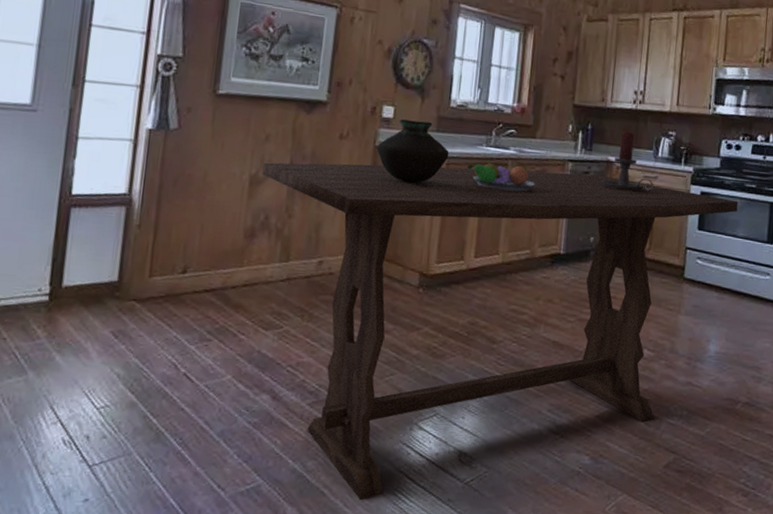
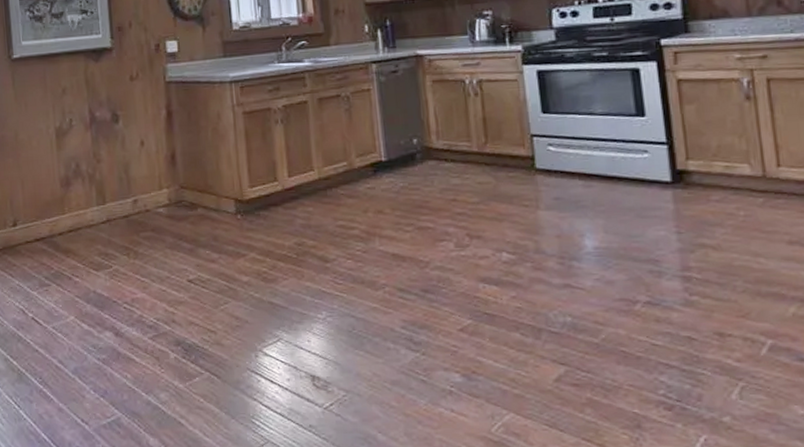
dining table: present [262,162,738,501] -> none [65,71,589,430]
vase: present [377,119,449,183] -> none [167,49,242,112]
fruit bowl: present [467,160,535,192] -> none [263,76,339,105]
candle holder: present [602,131,654,192] -> none [414,20,477,85]

